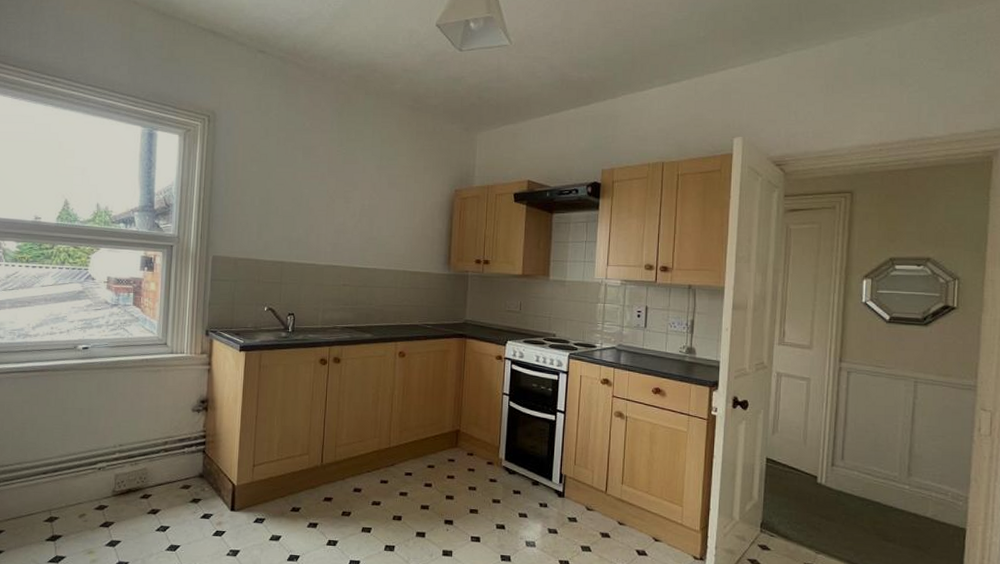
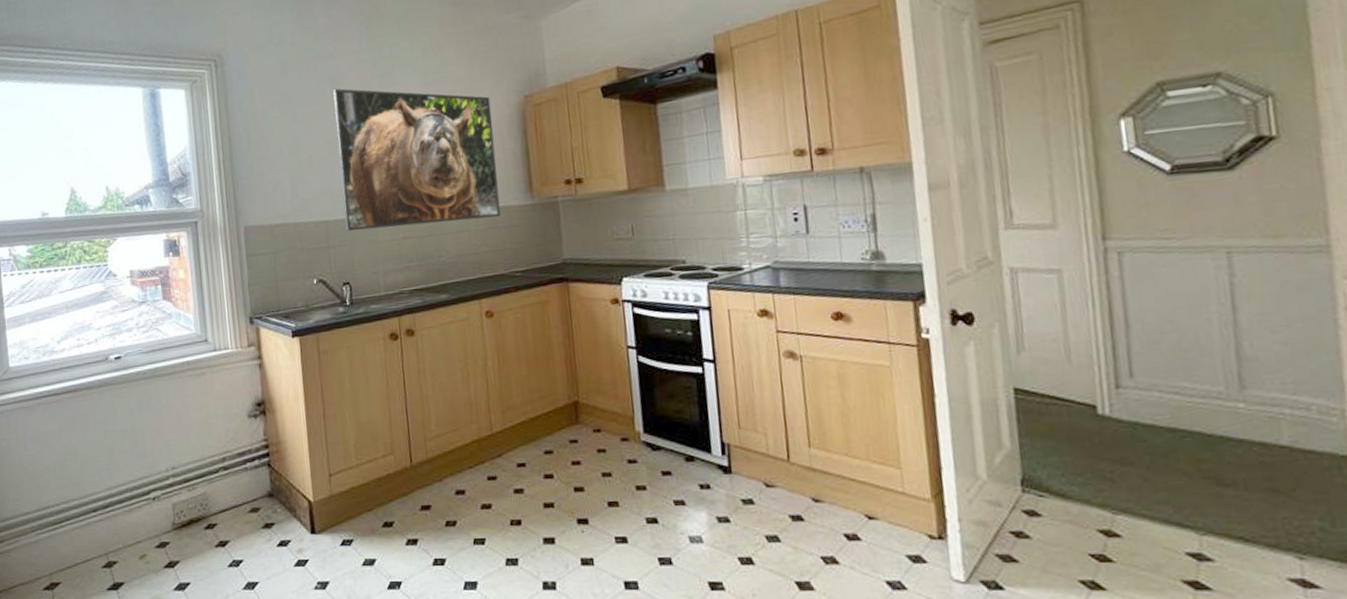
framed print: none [298,157,428,280] -> present [333,88,501,232]

